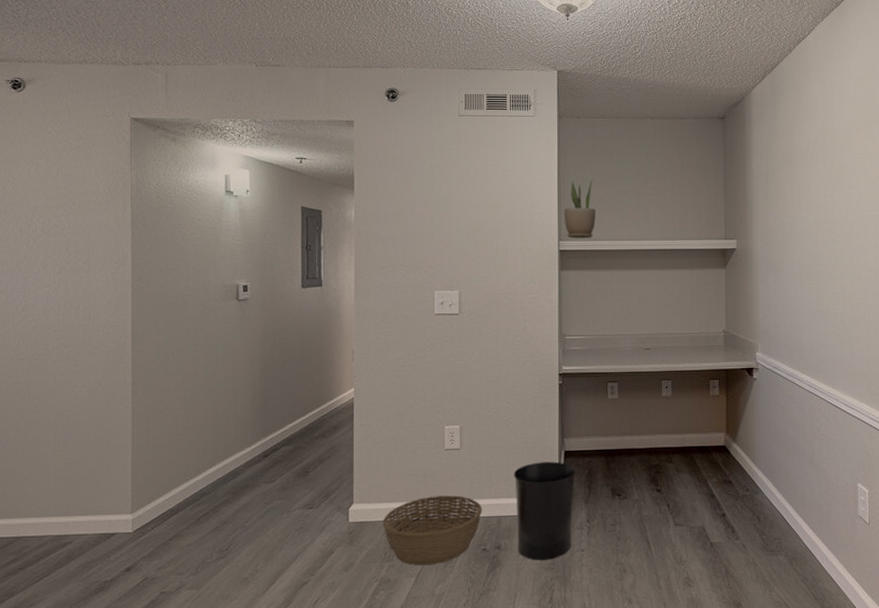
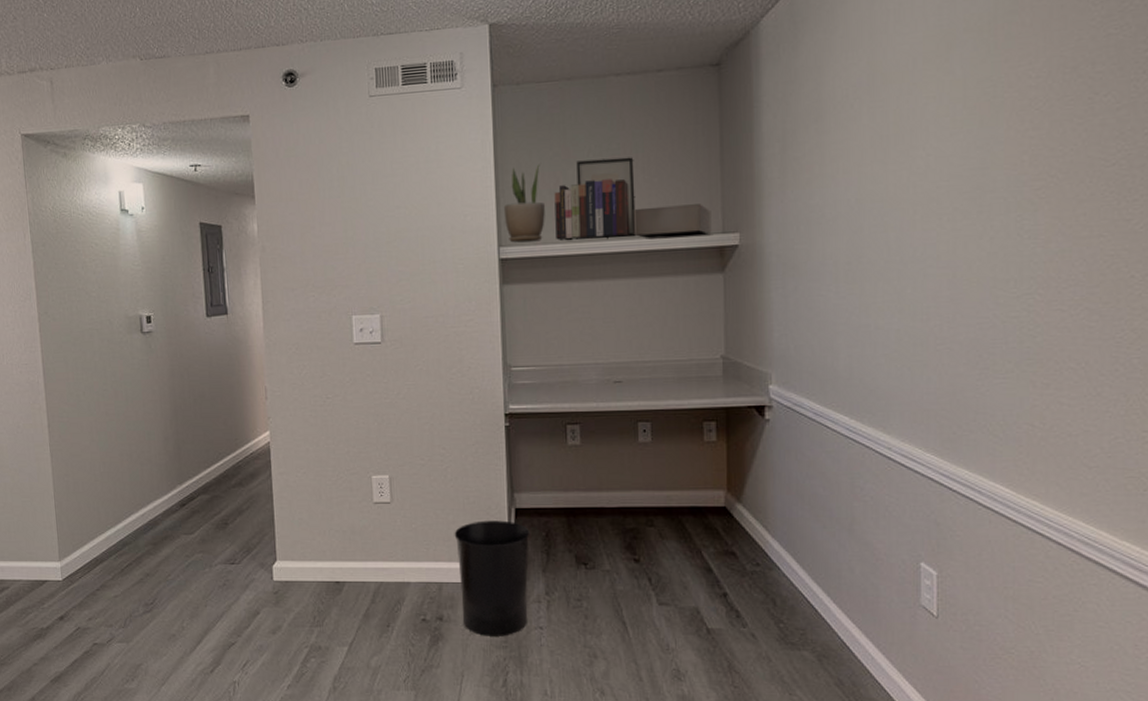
basket: present [383,495,483,566] -> none [309,556,420,634]
books: none [603,194,659,239] -> present [554,179,631,242]
picture frame: none [620,179,664,240] -> present [576,157,636,240]
decorative box: none [661,217,717,241] -> present [633,204,712,239]

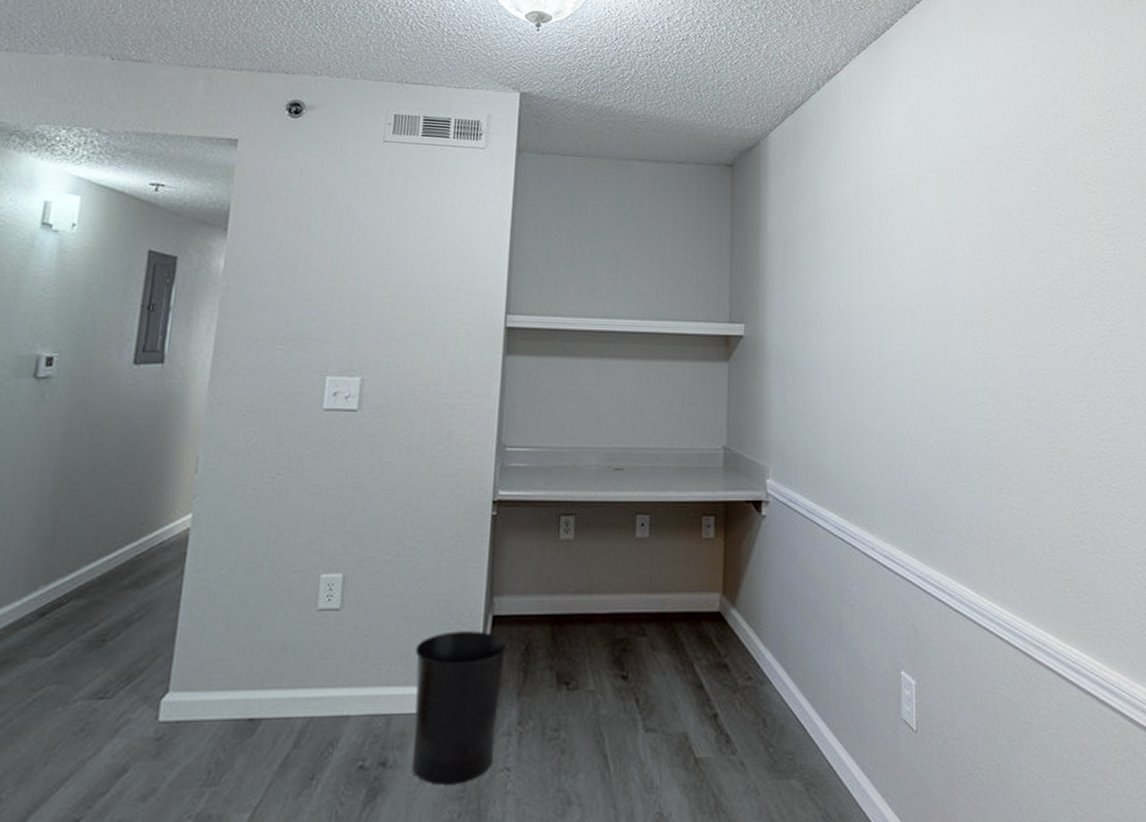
potted plant: present [503,164,545,243] -> none [515,234,559,313]
books: present [554,179,631,242] -> none [567,257,644,318]
picture frame: present [576,157,636,240] -> none [593,236,651,319]
decorative box: present [633,204,712,239] -> none [645,290,720,324]

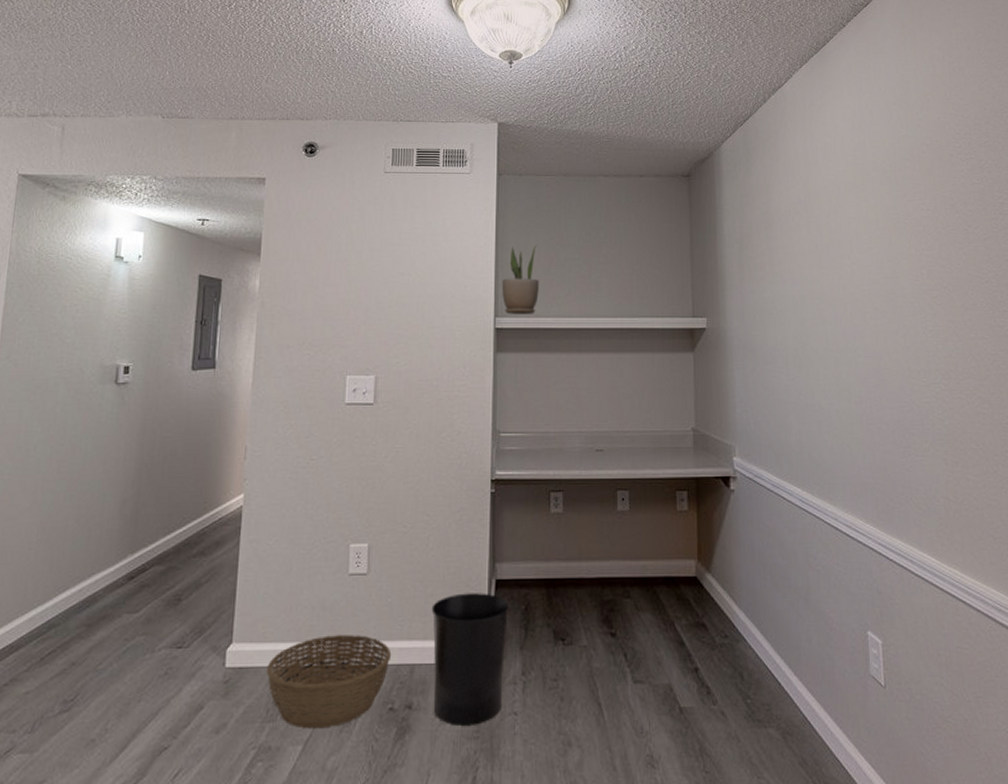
basket: none [210,681,366,793] -> present [266,635,392,729]
potted plant: none [515,234,559,313] -> present [501,245,539,314]

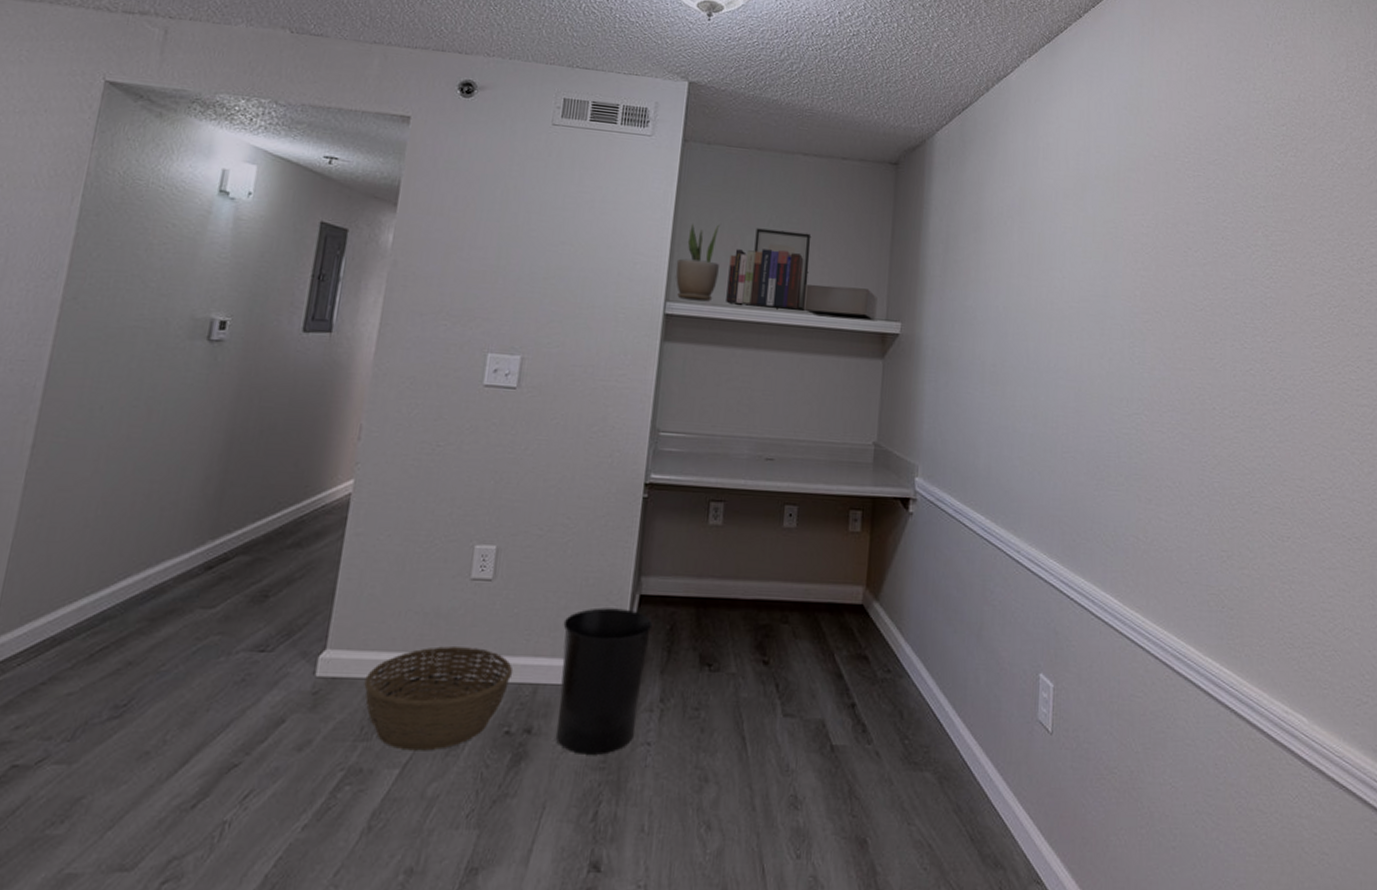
books: none [548,263,614,316] -> present [726,249,804,311]
picture frame: none [569,245,619,317] -> present [751,228,812,312]
decorative box: none [616,290,684,319] -> present [803,284,878,321]

